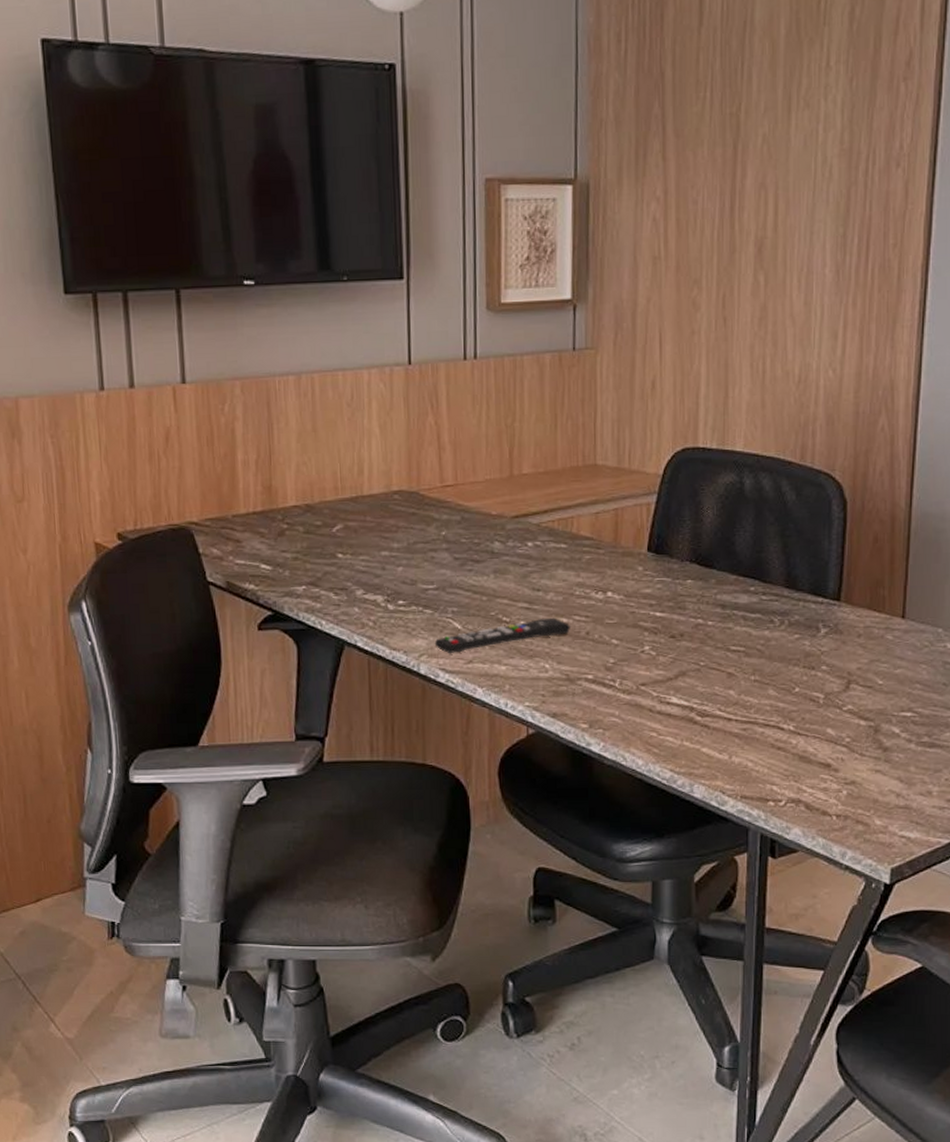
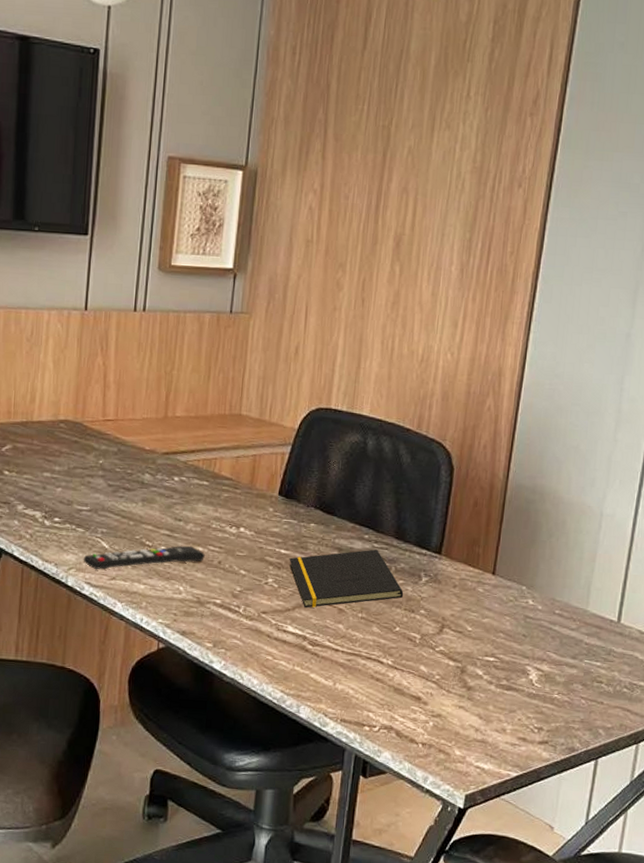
notepad: none [666,602,801,676] -> present [289,549,404,608]

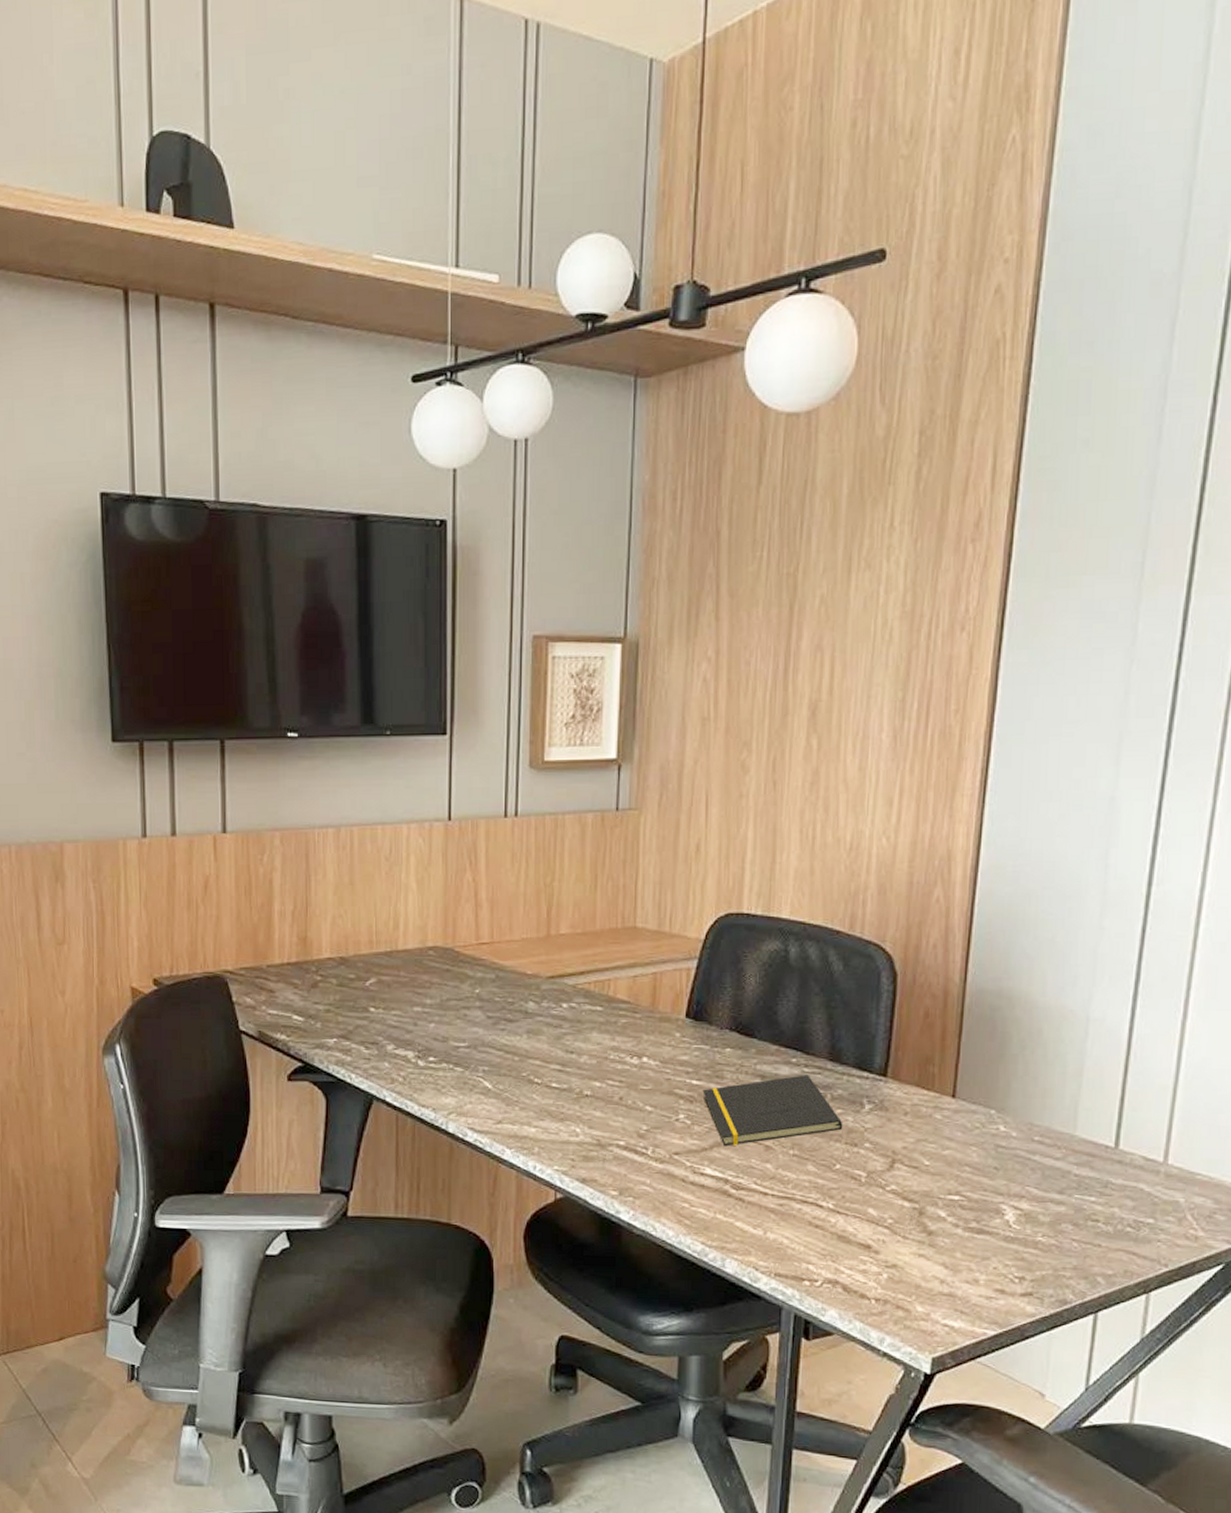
remote control: present [83,545,206,570] -> none [464,1081,604,1113]

